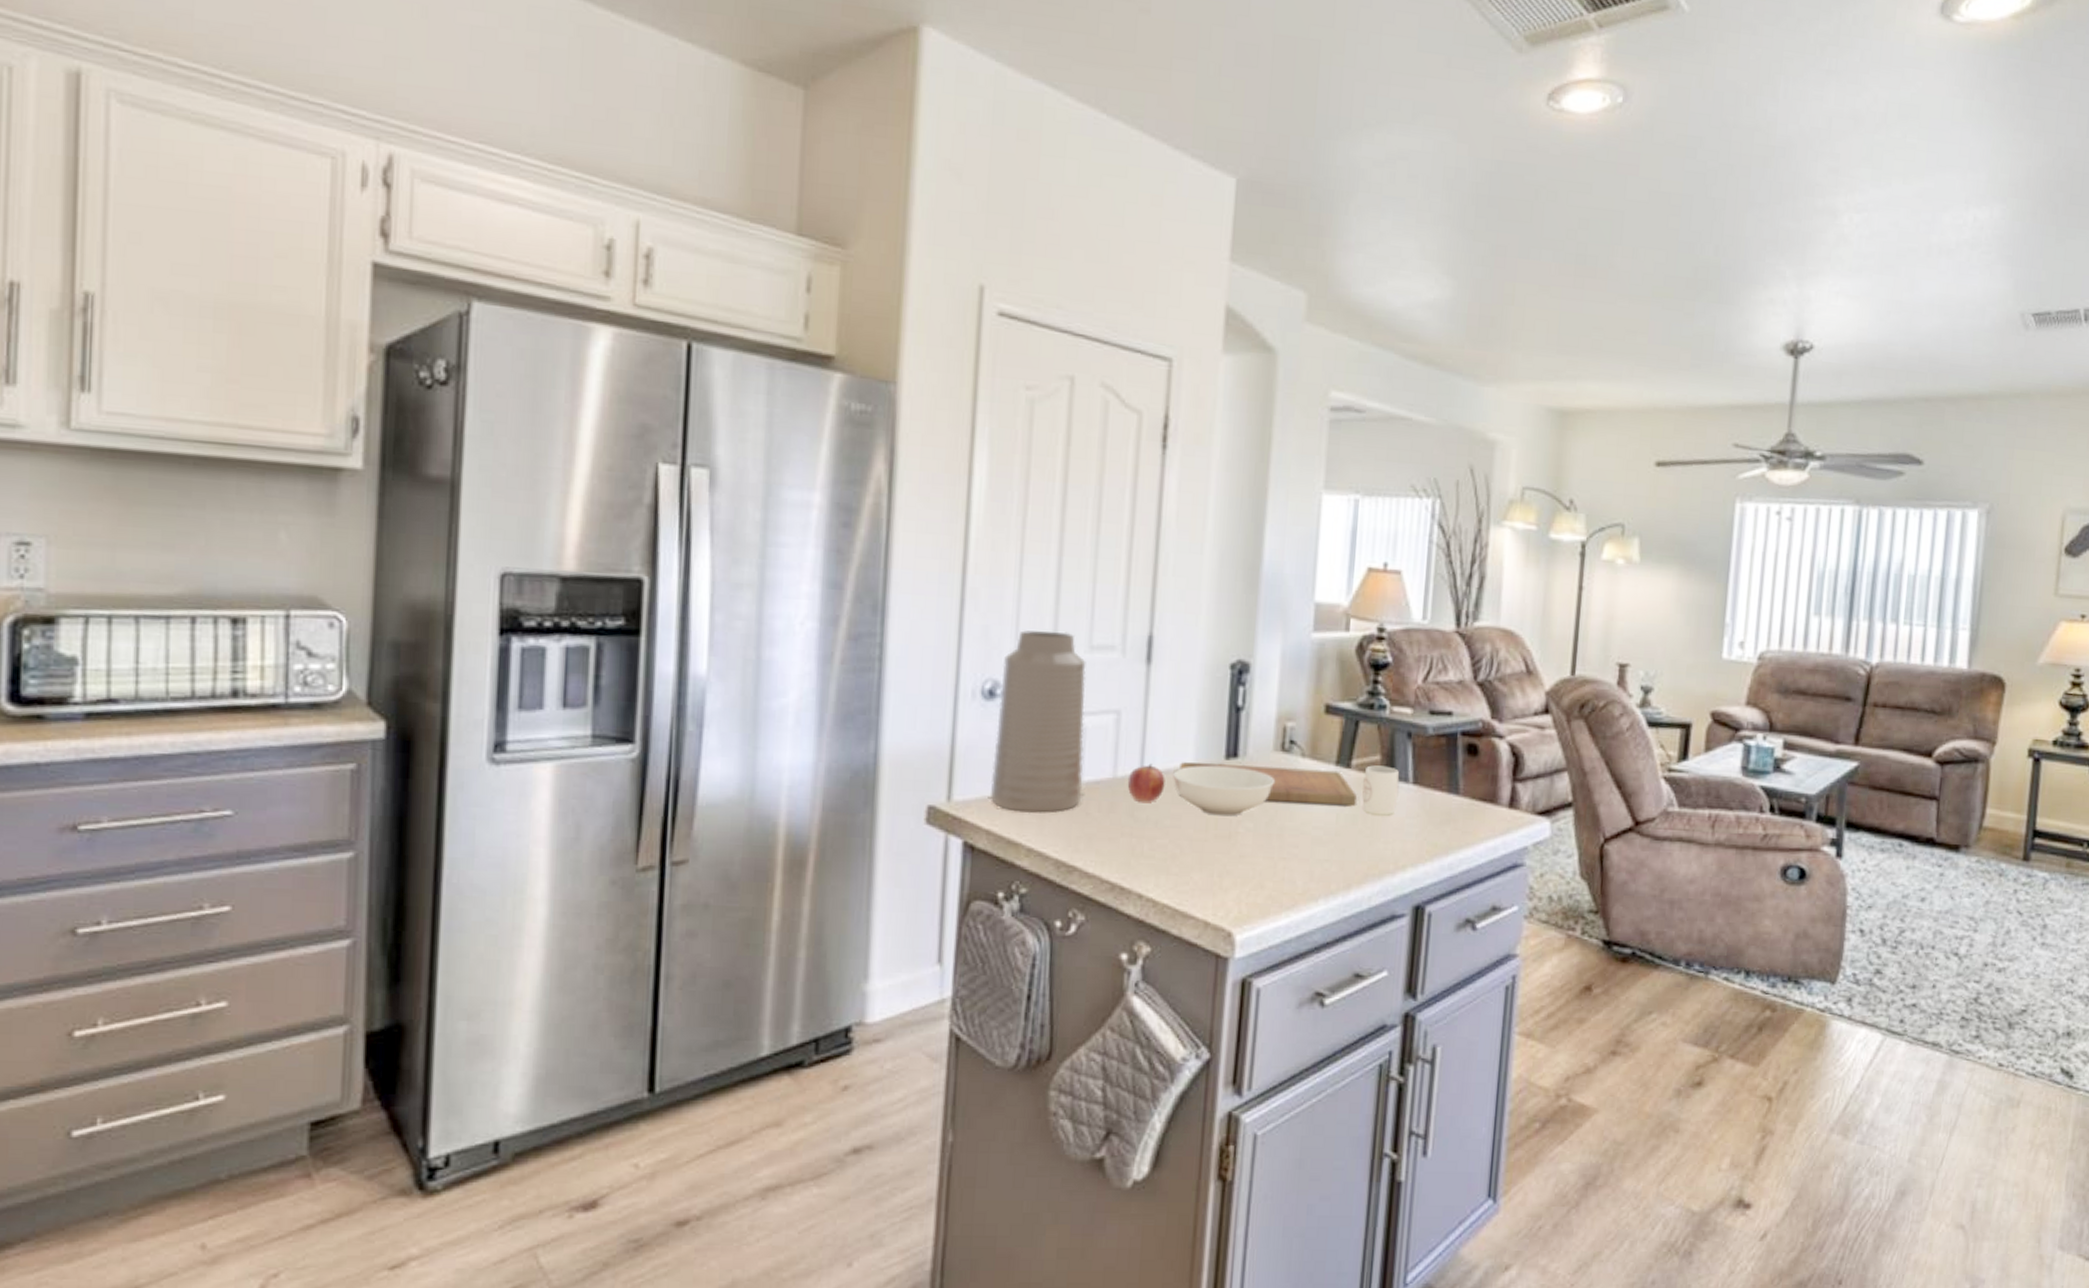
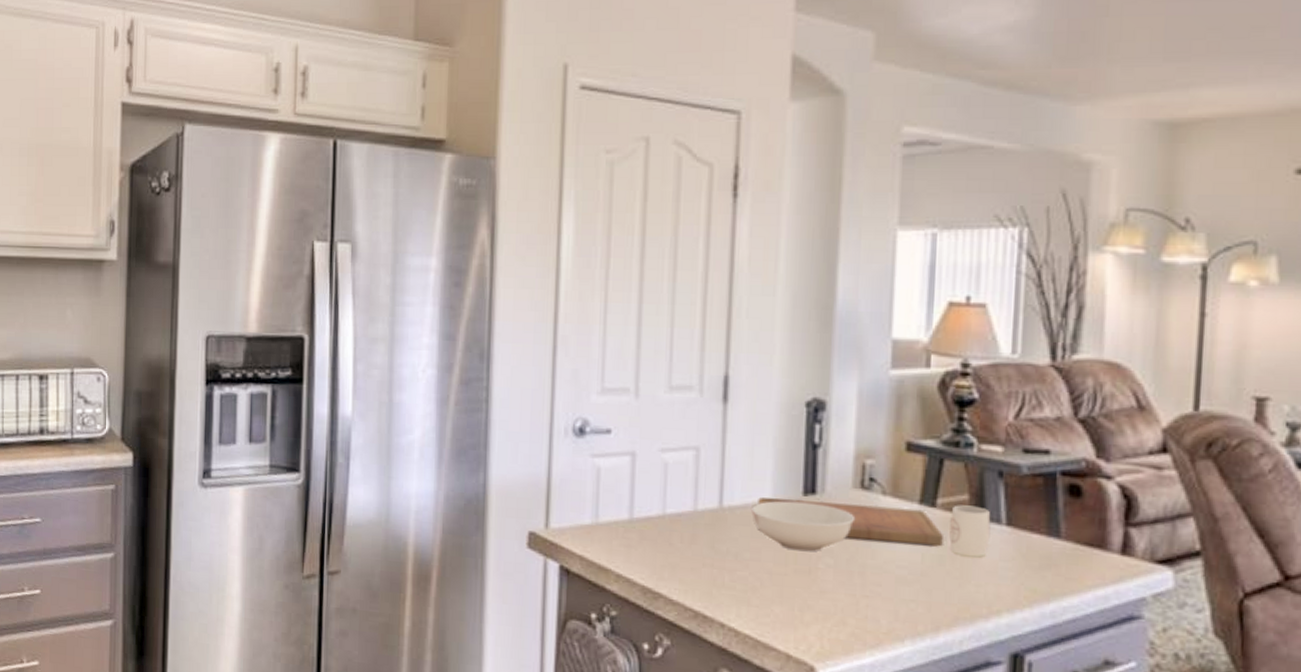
vase: present [989,630,1087,814] -> none [582,373,667,543]
fruit: present [1127,763,1165,802] -> none [707,498,744,535]

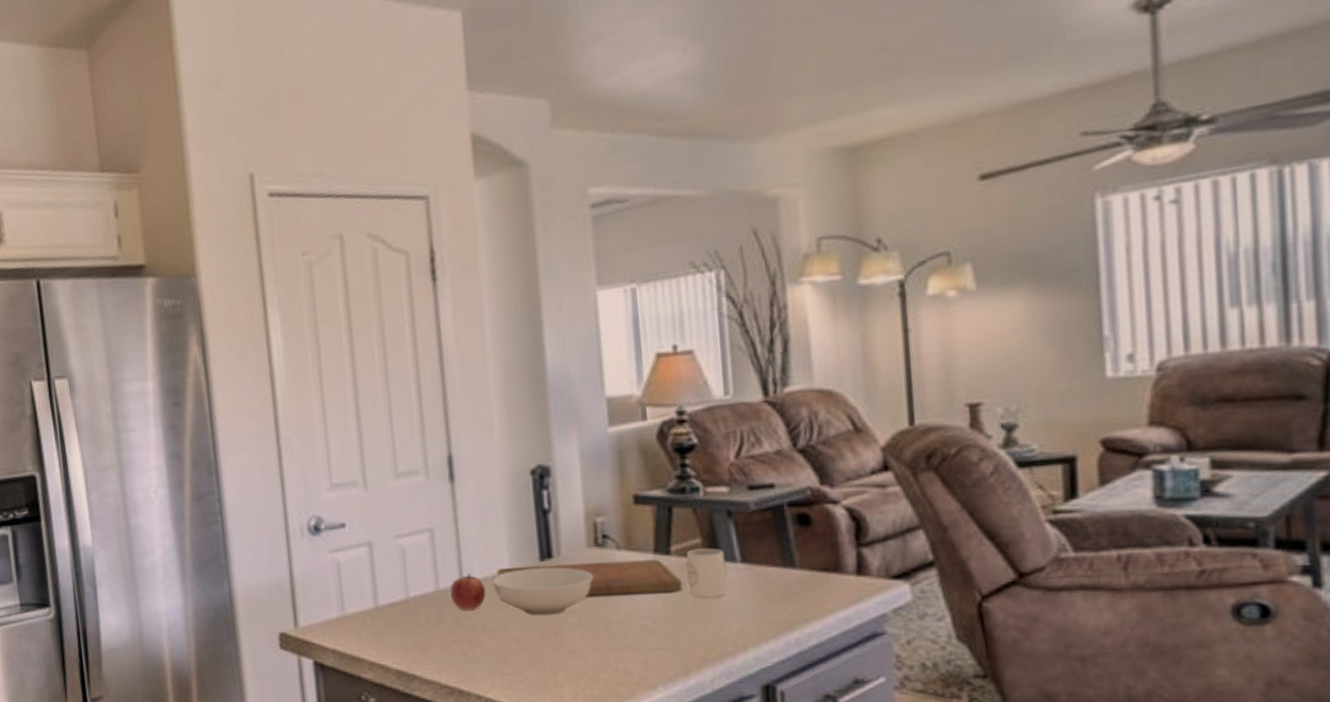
fruit: none [707,498,744,535] -> present [450,573,486,610]

